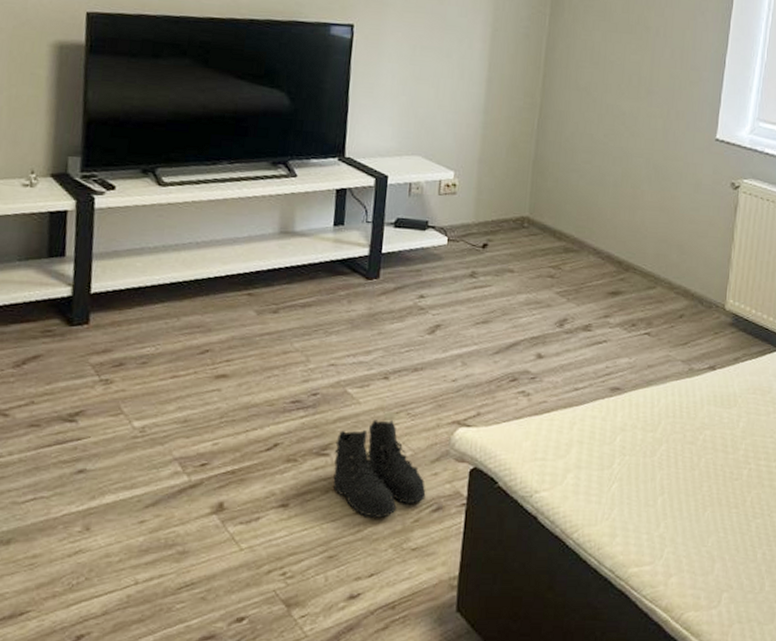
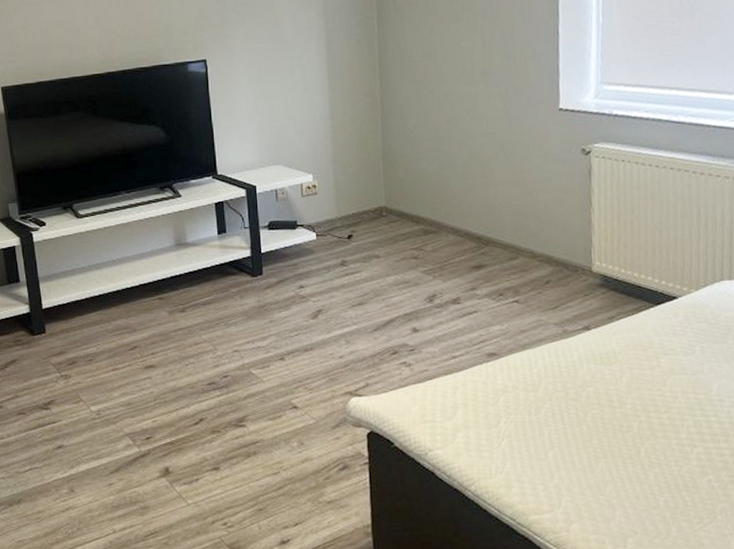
boots: present [332,420,426,518] -> none [249,395,332,477]

